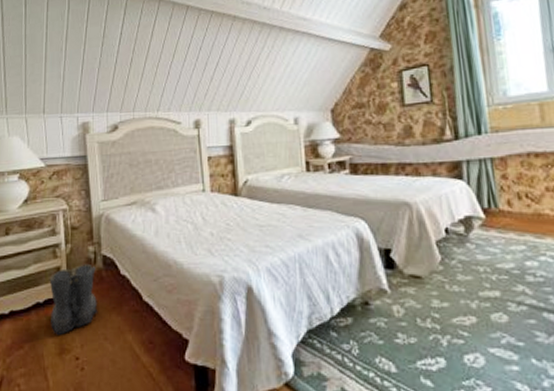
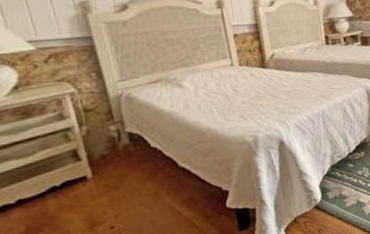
boots: present [49,263,98,335] -> none [64,142,130,212]

